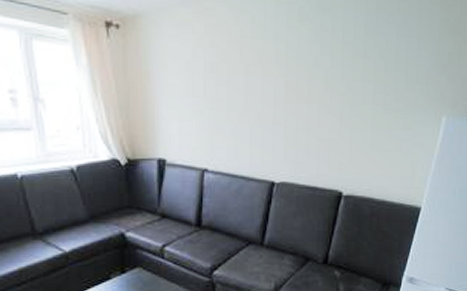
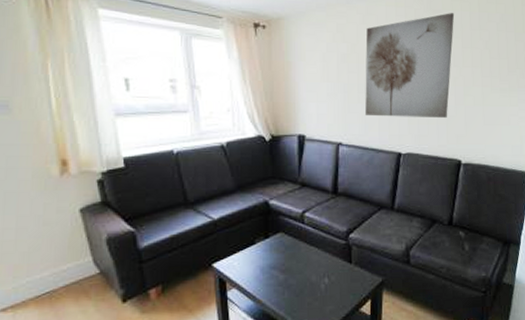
wall art: none [235,11,347,143] -> present [365,13,455,119]

